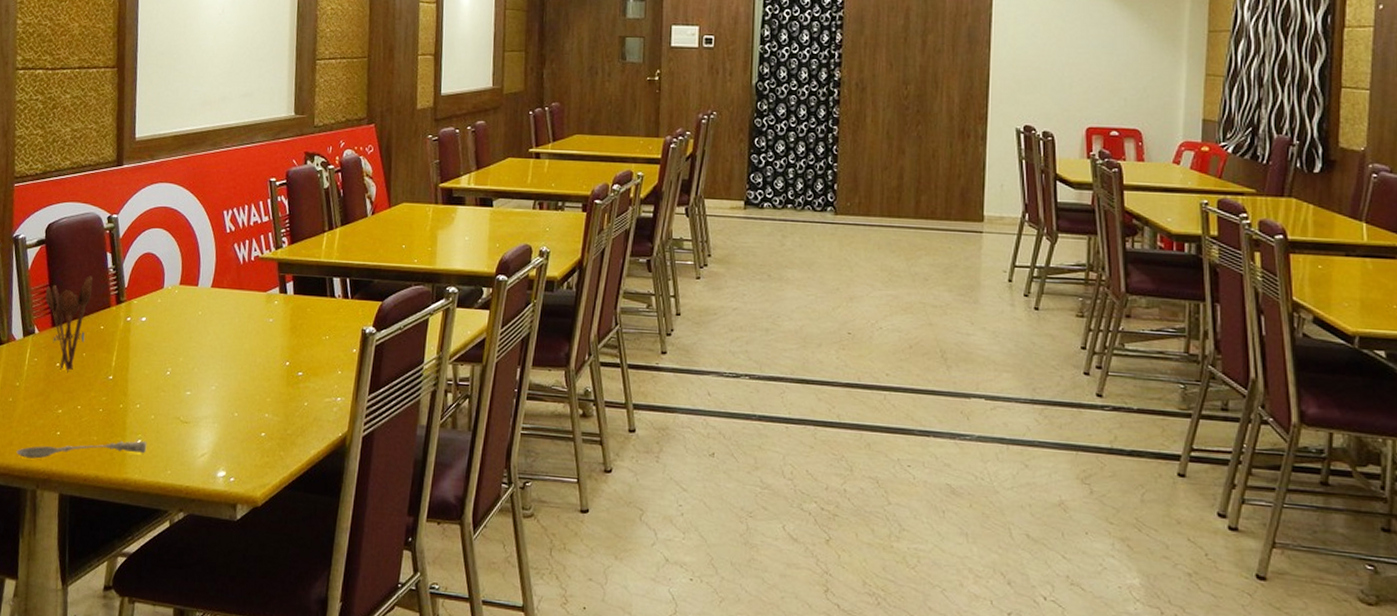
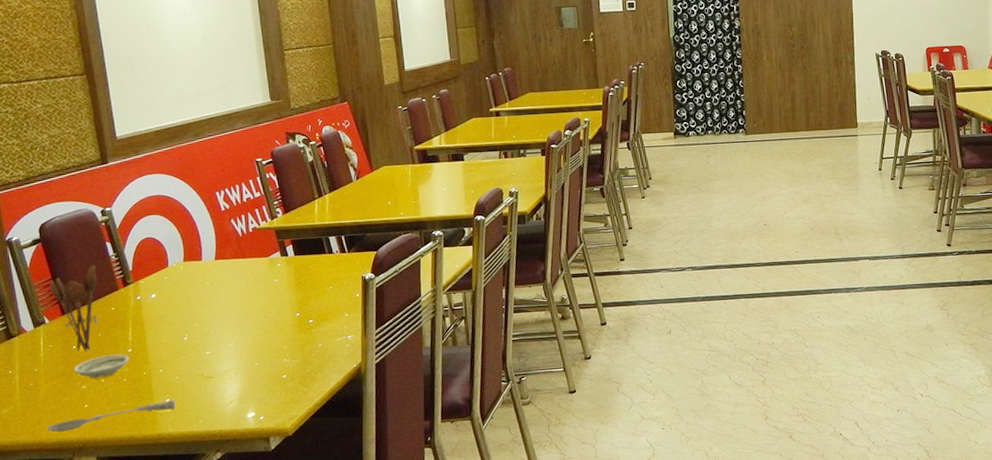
saucer: none [52,379,109,404] -> present [73,354,130,379]

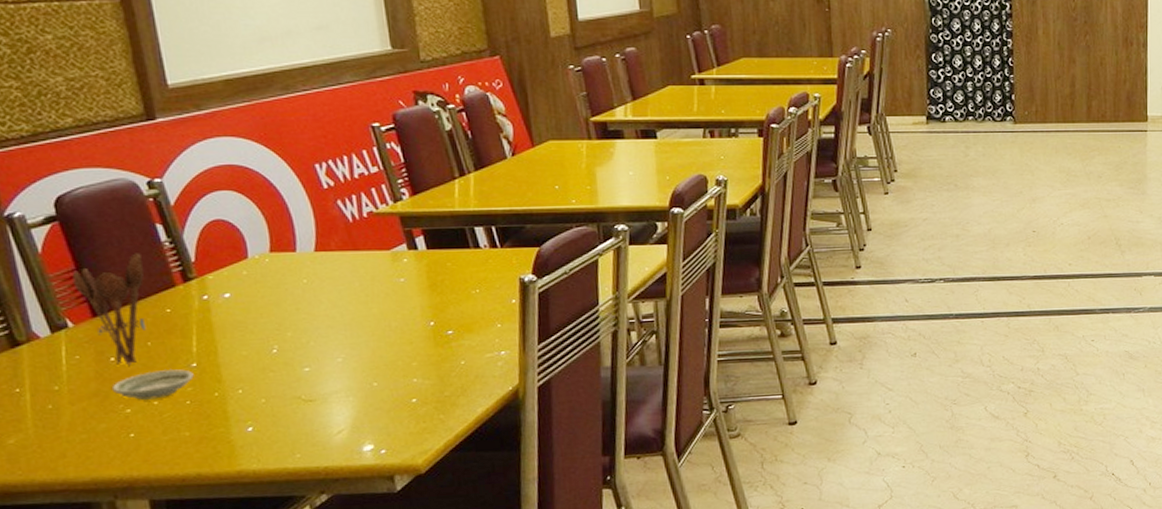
soupspoon: present [46,399,176,433] -> none [74,427,263,469]

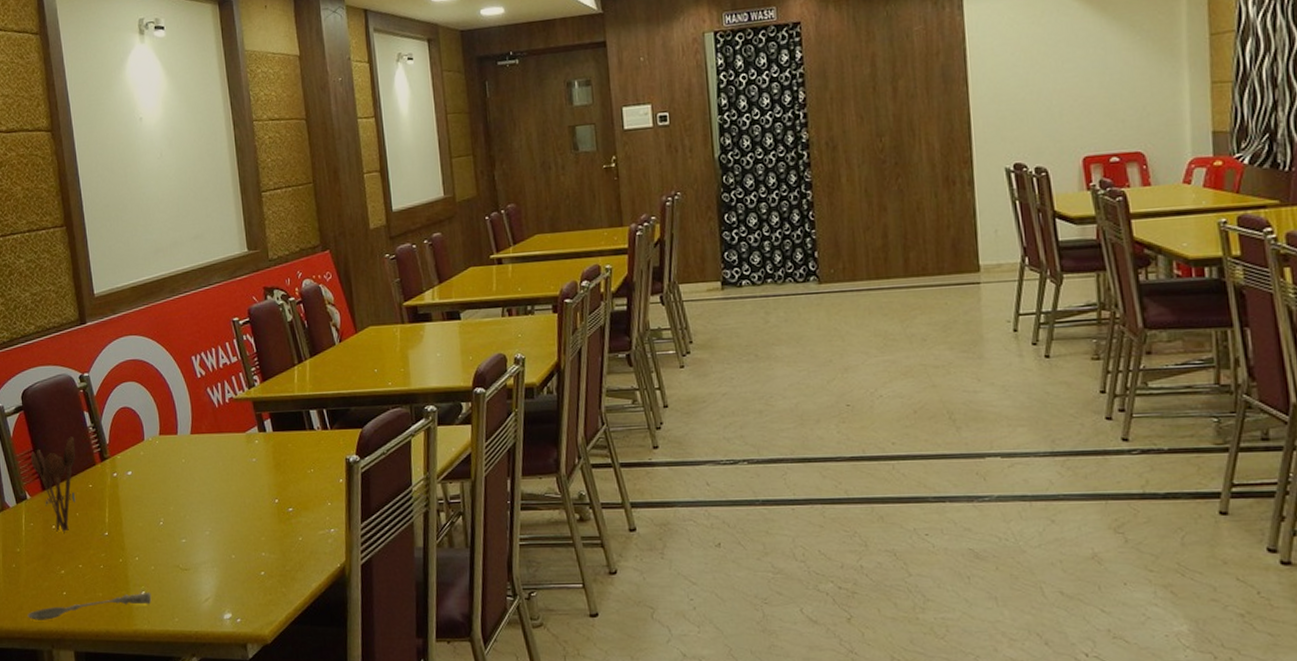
soupspoon: none [74,427,263,469] -> present [27,591,152,620]
saucer: present [111,369,194,400] -> none [52,537,106,563]

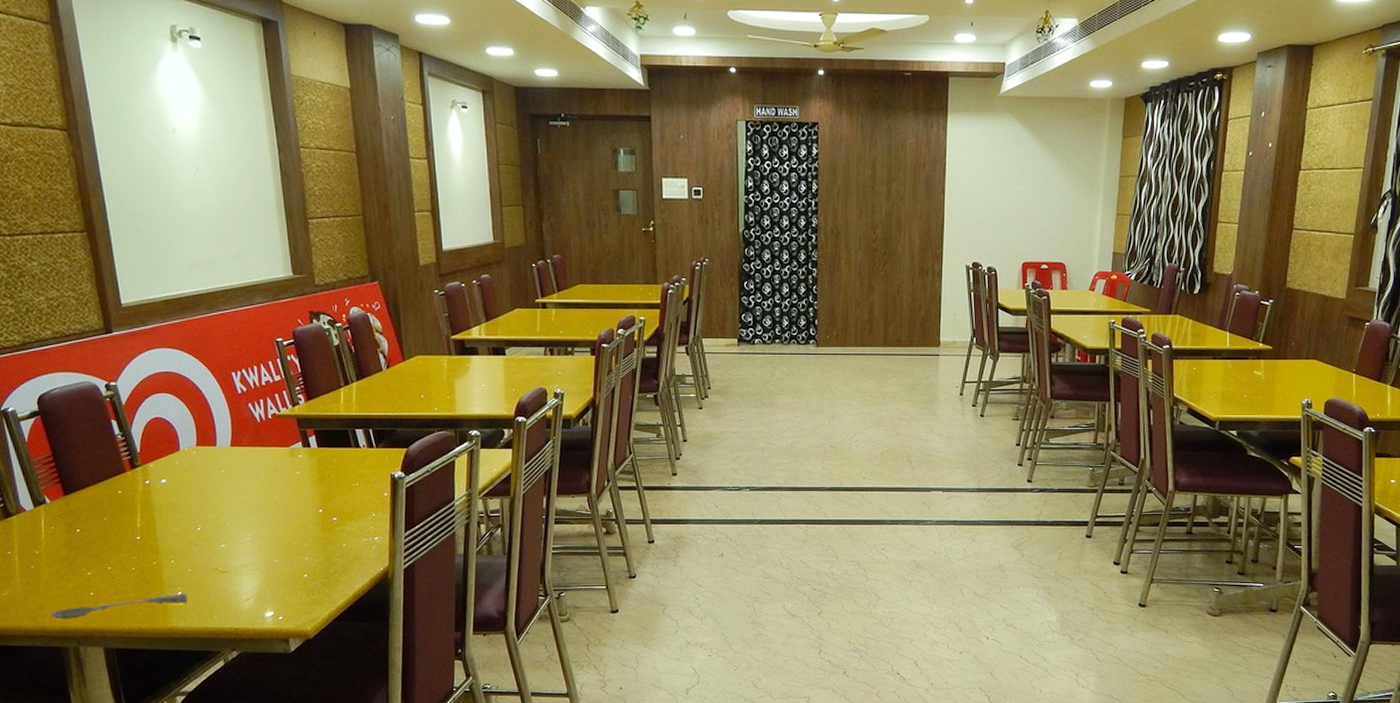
utensil holder: present [30,436,75,533] -> none [49,444,102,537]

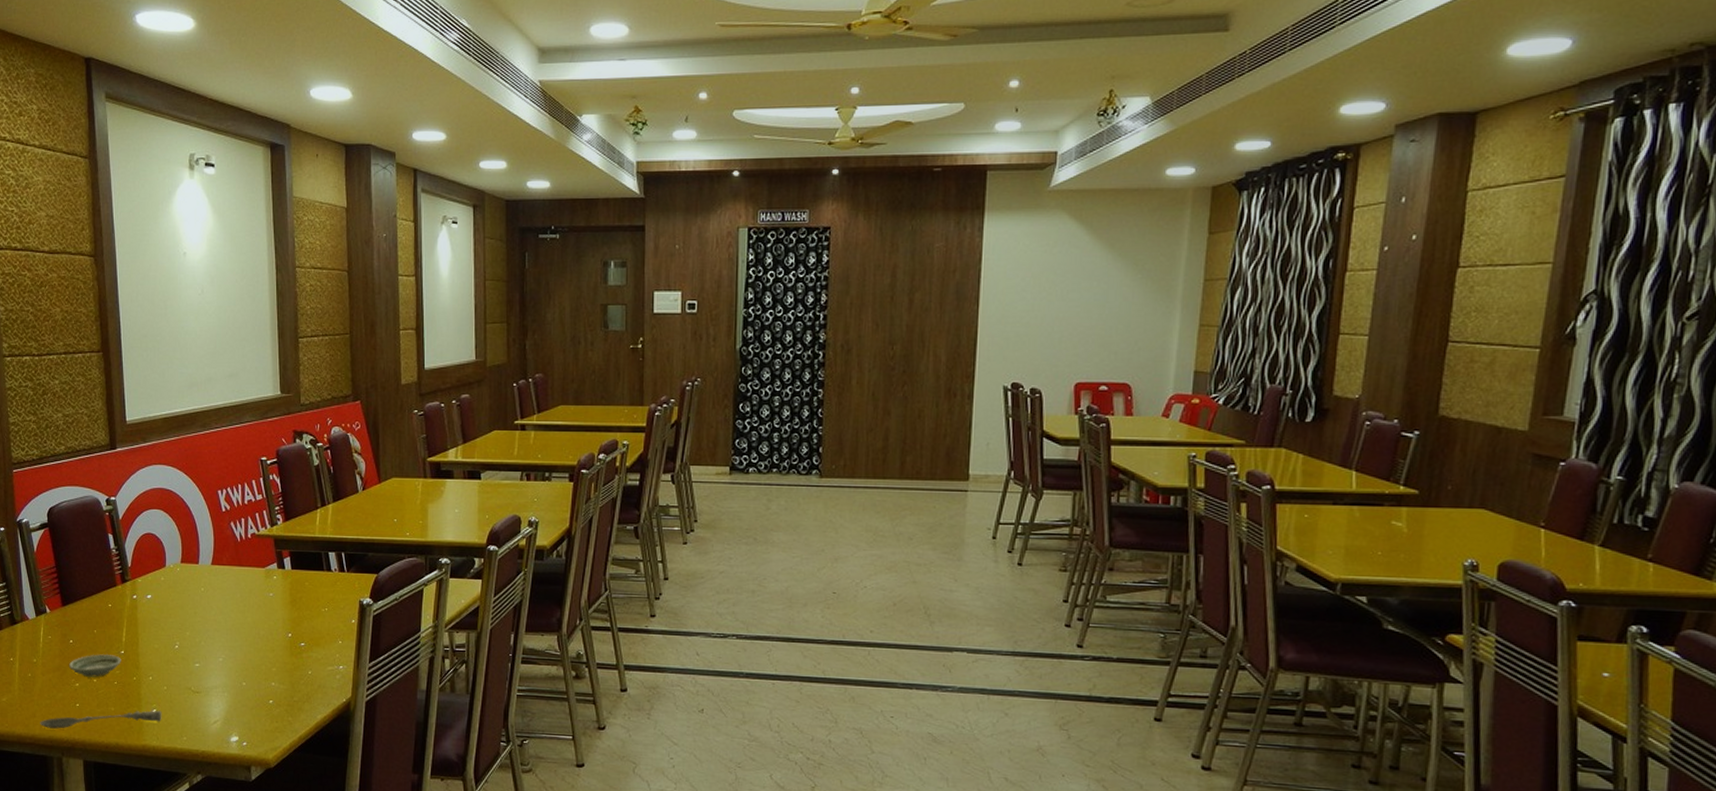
saucer: none [77,541,138,565] -> present [68,654,121,677]

